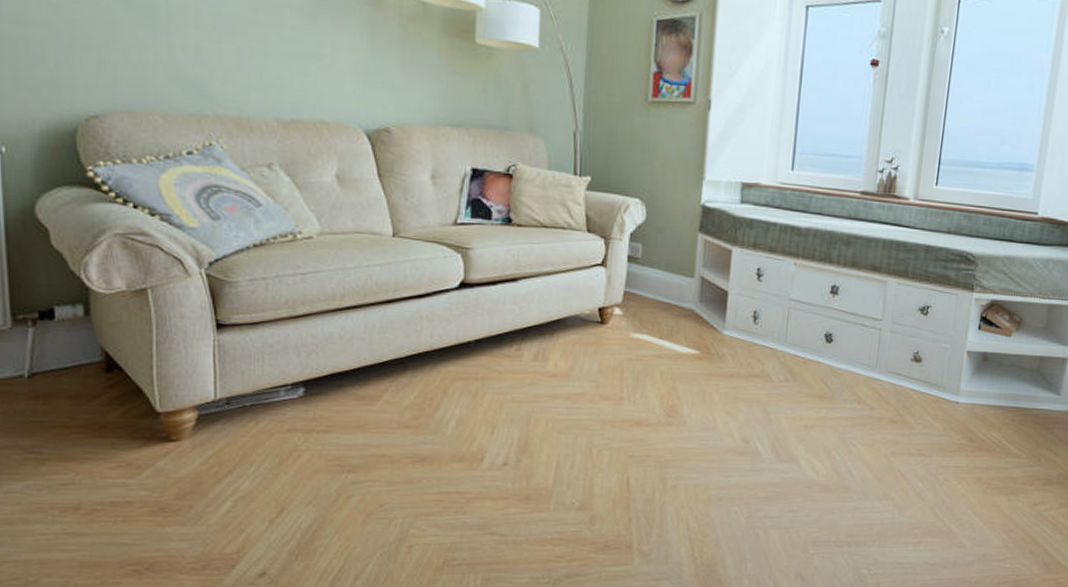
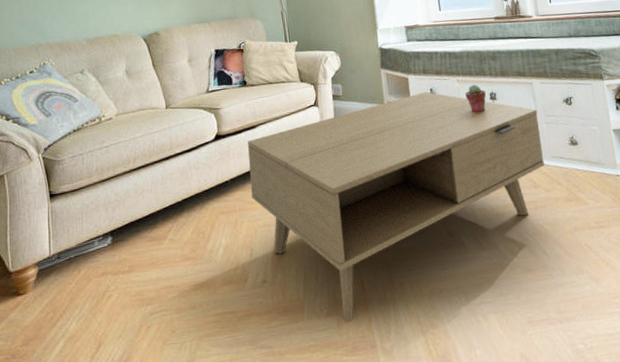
coffee table: none [501,271,884,520] -> present [247,92,545,323]
potted succulent: none [800,272,826,307] -> present [465,85,486,113]

